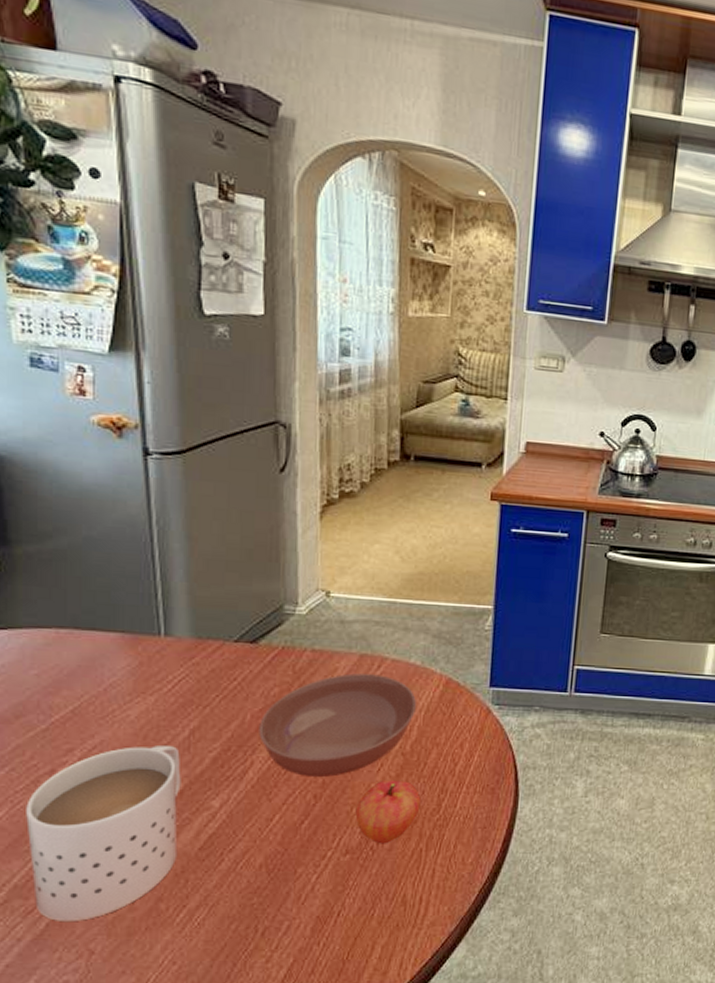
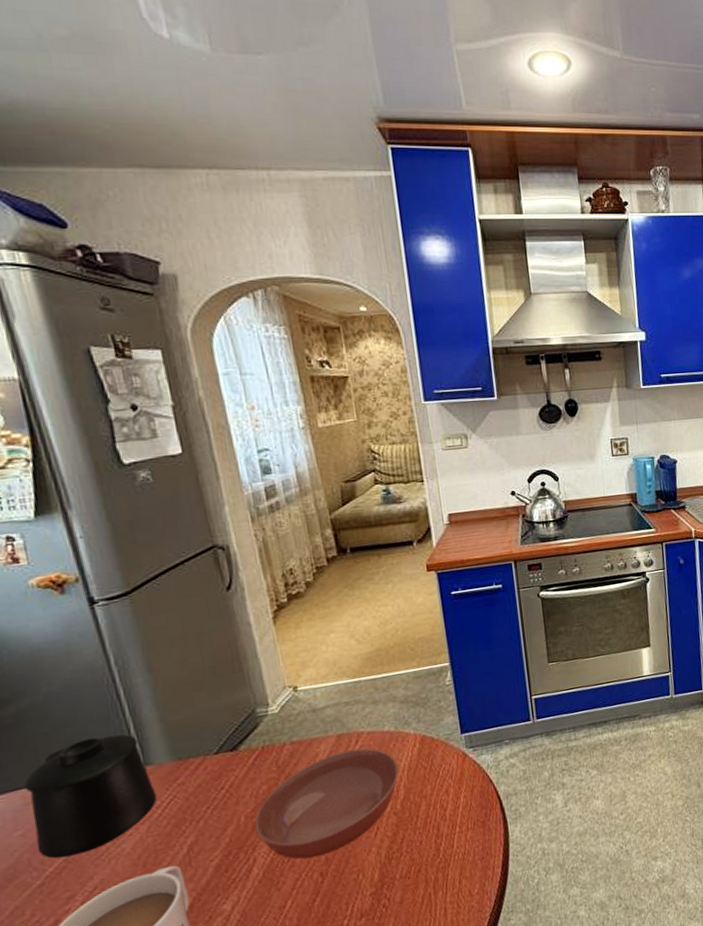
mug: none [48,593,170,709] -> present [24,734,157,859]
fruit: present [355,779,421,844] -> none [362,836,421,900]

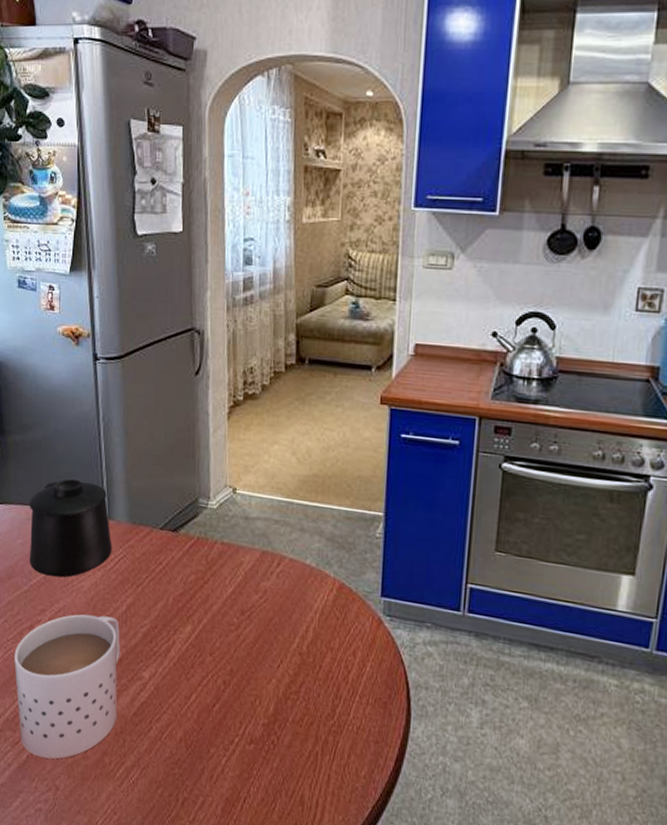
bowl: present [254,748,400,860] -> none [179,568,313,666]

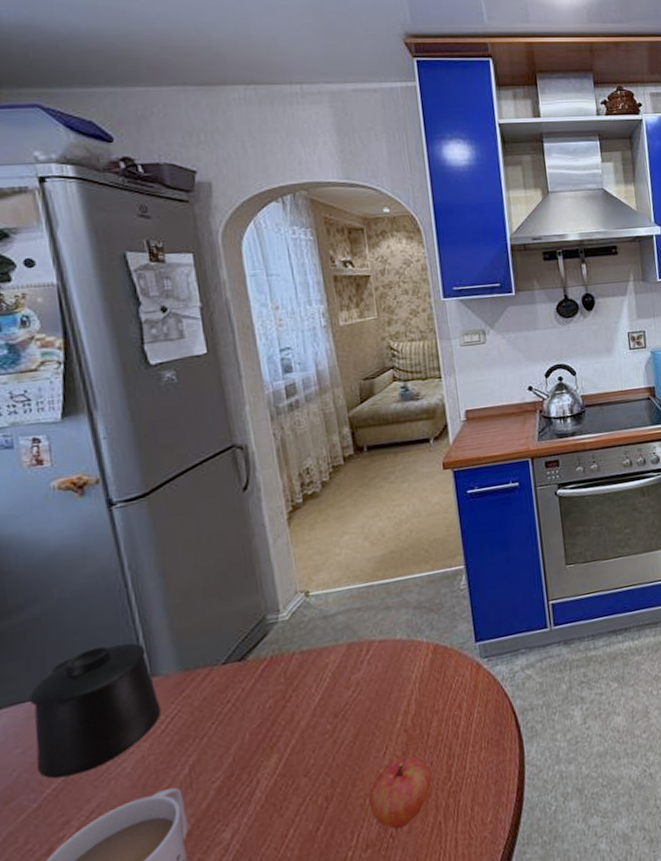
fruit: none [258,677,317,741] -> present [368,756,432,829]

